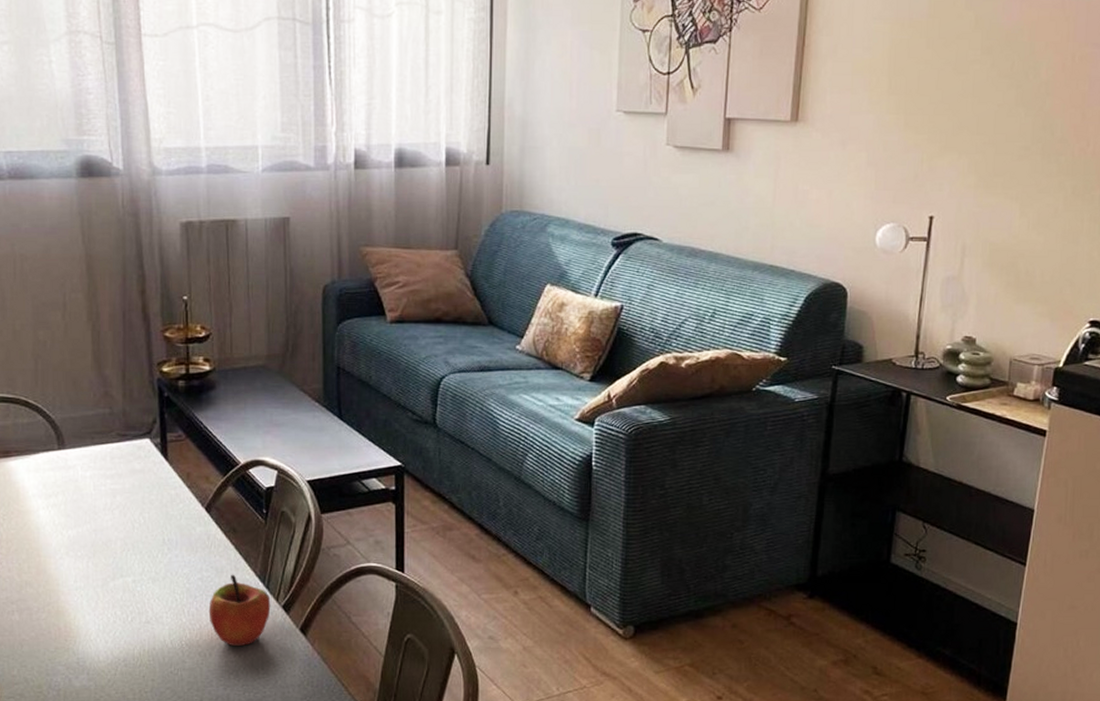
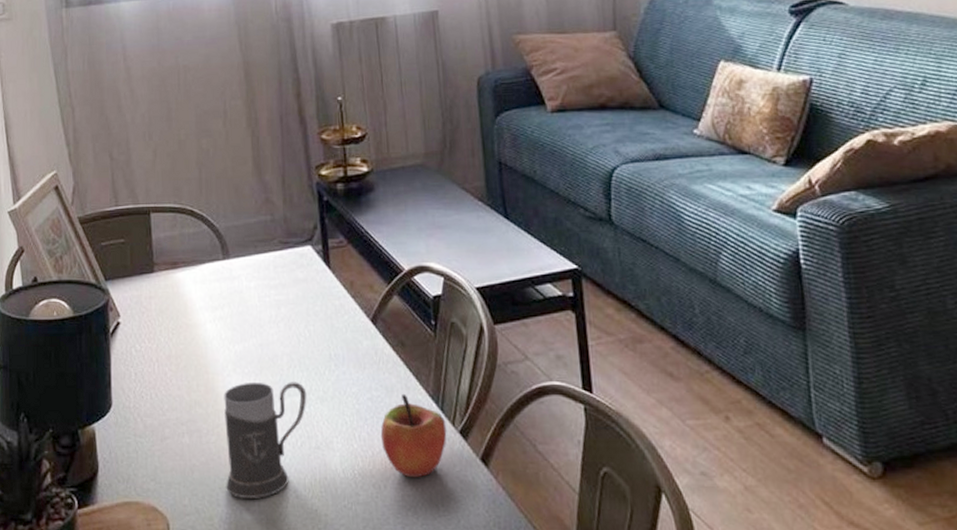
mug: none [55,564,139,668] -> present [224,381,307,498]

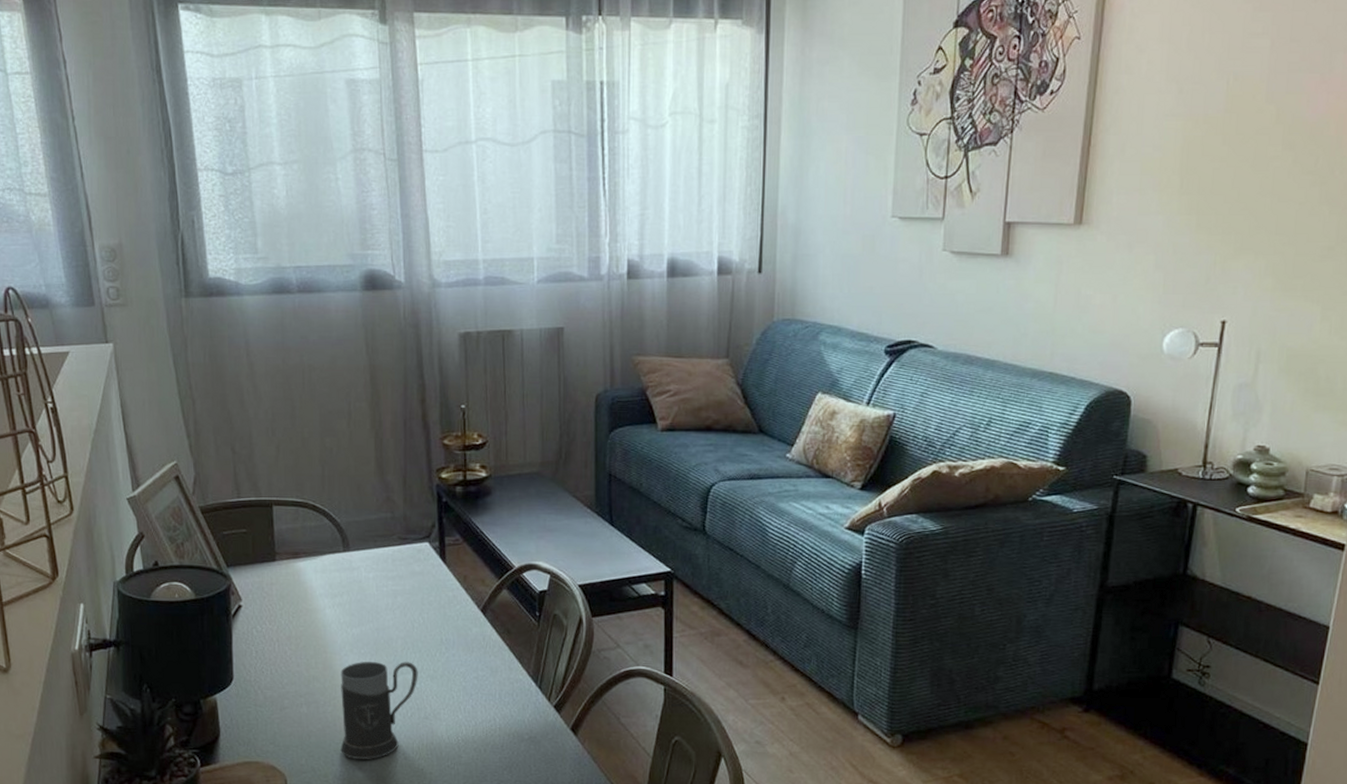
apple: present [380,393,447,478] -> none [483,674,543,744]

